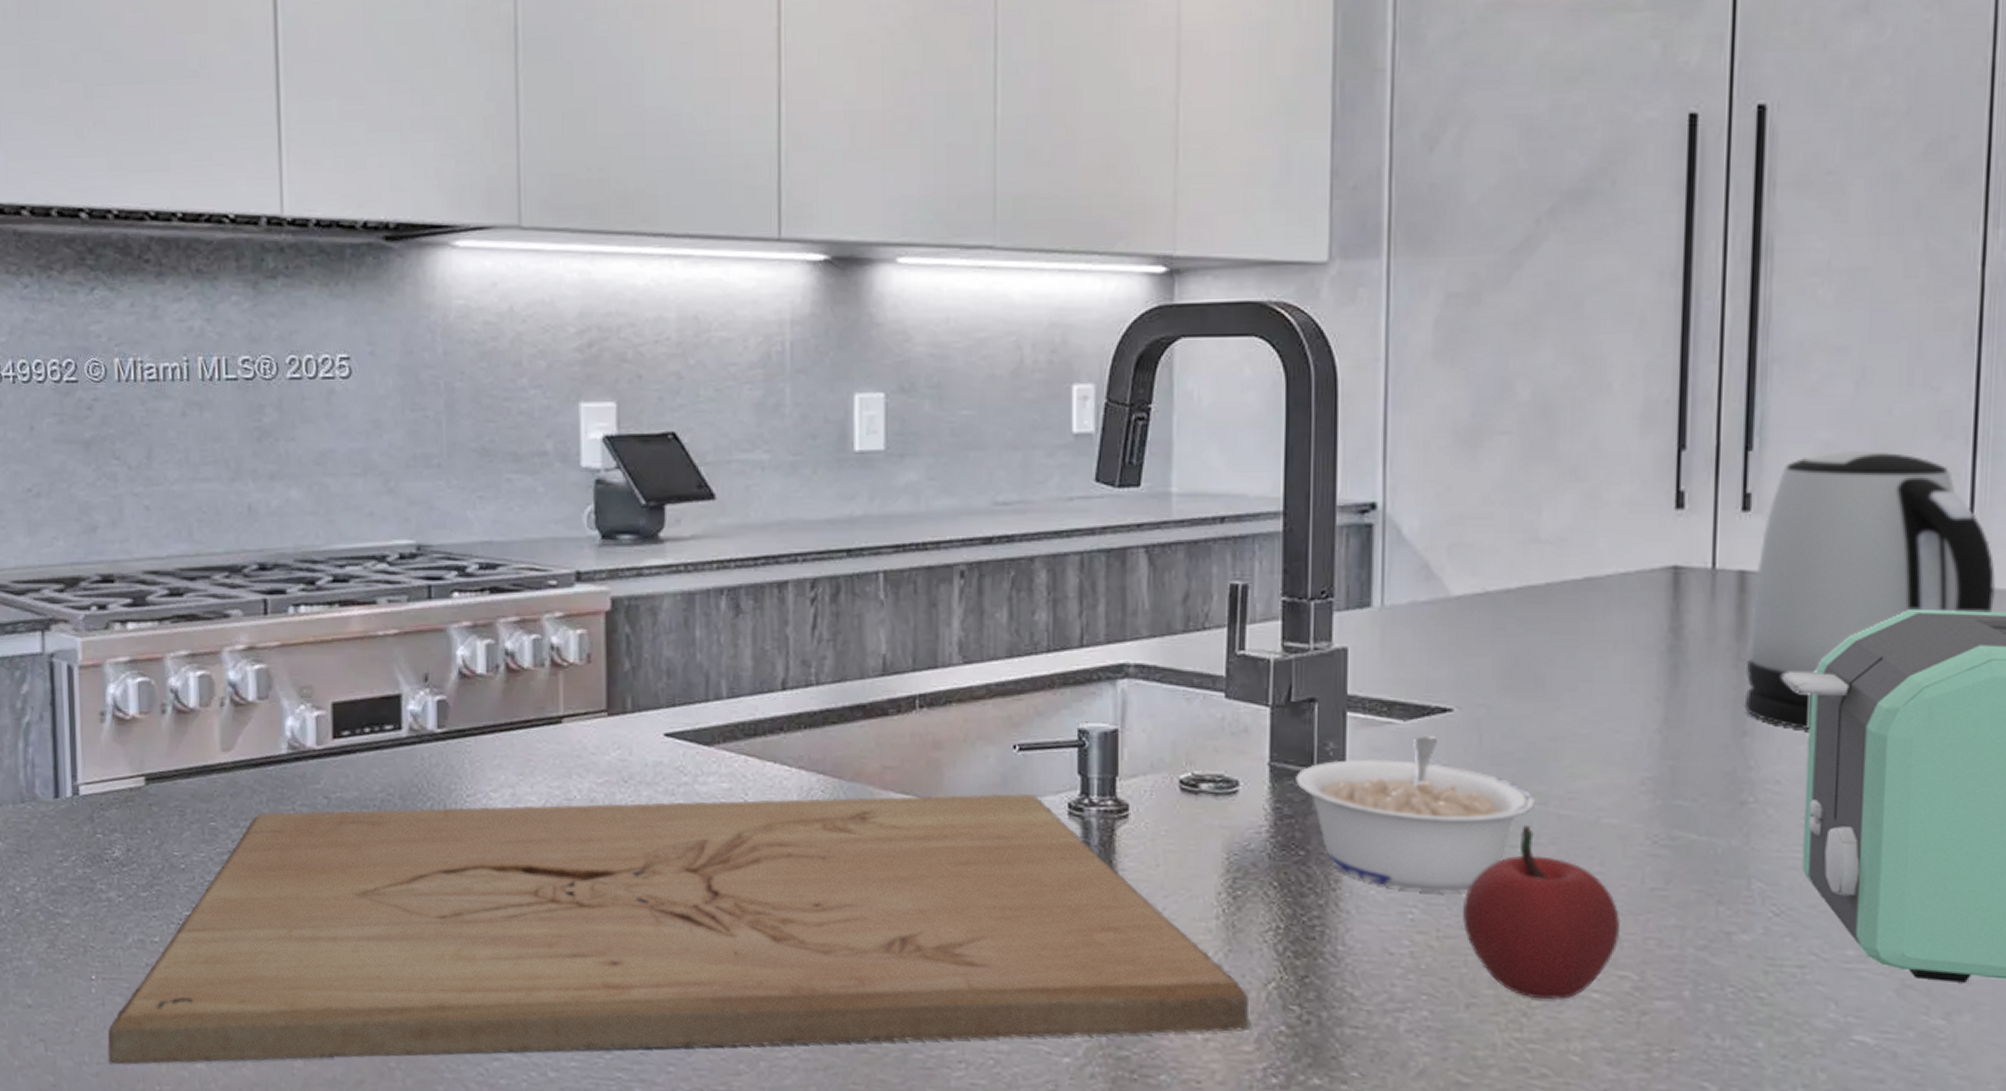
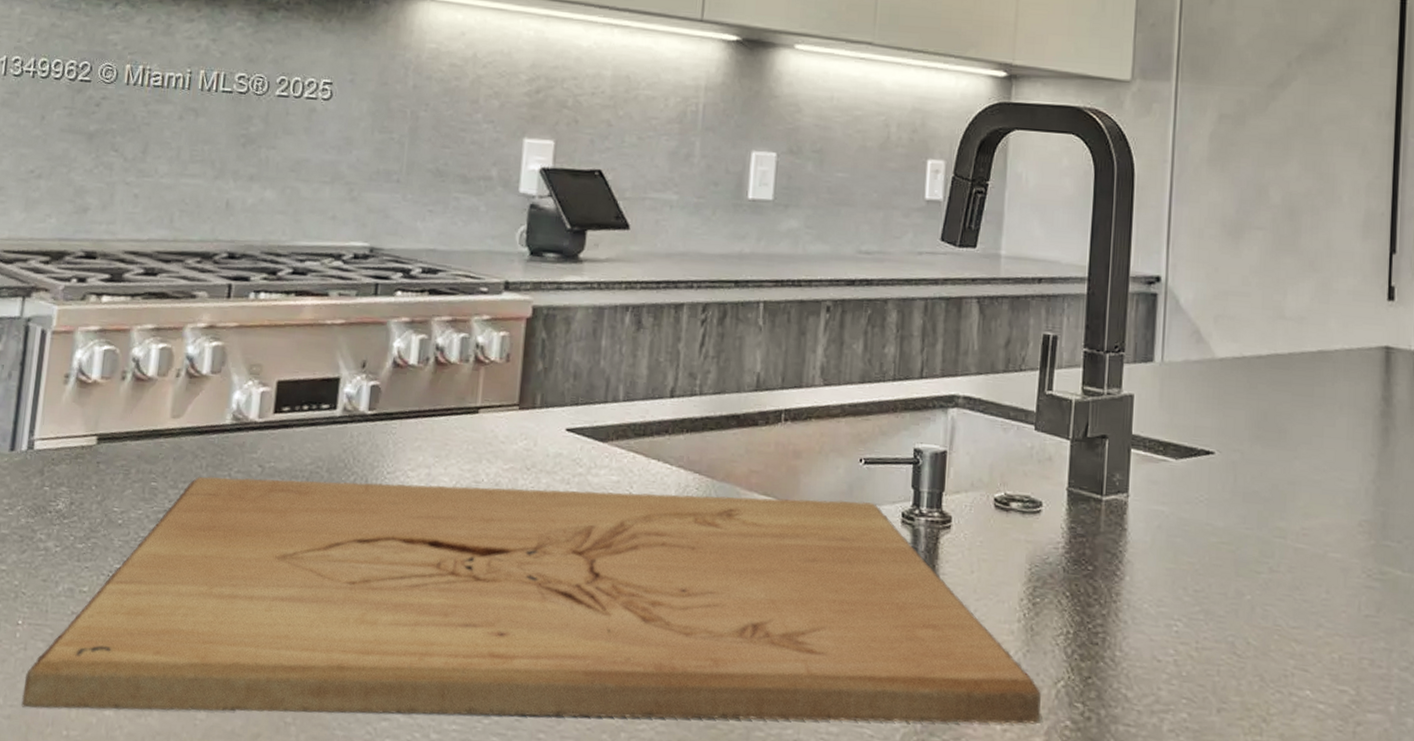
legume: present [1296,736,1535,893] -> none [1088,473,1276,610]
apple: present [1463,825,1621,1000] -> none [1217,555,1342,709]

